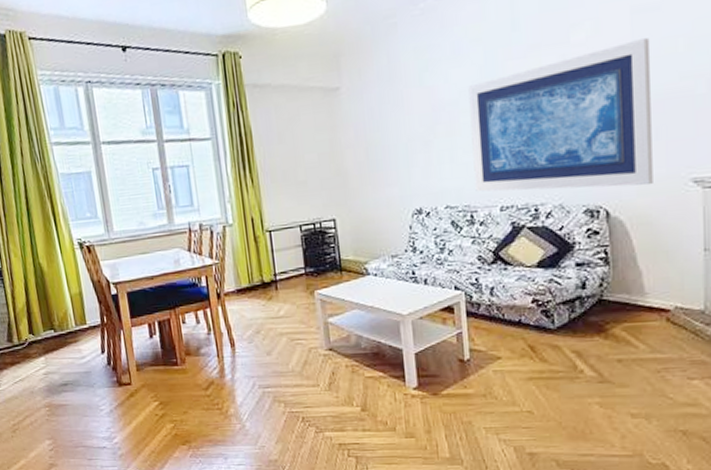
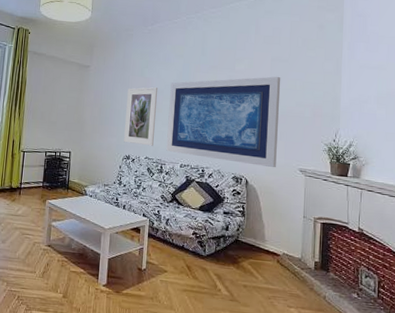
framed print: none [403,99,455,191] -> present [124,87,157,146]

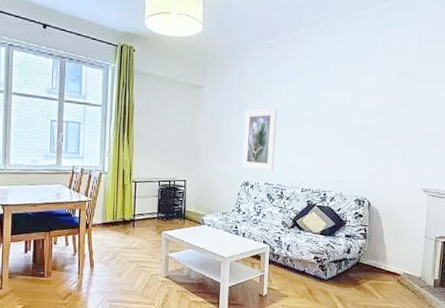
wall art: present [166,76,281,168] -> none [287,92,408,189]

